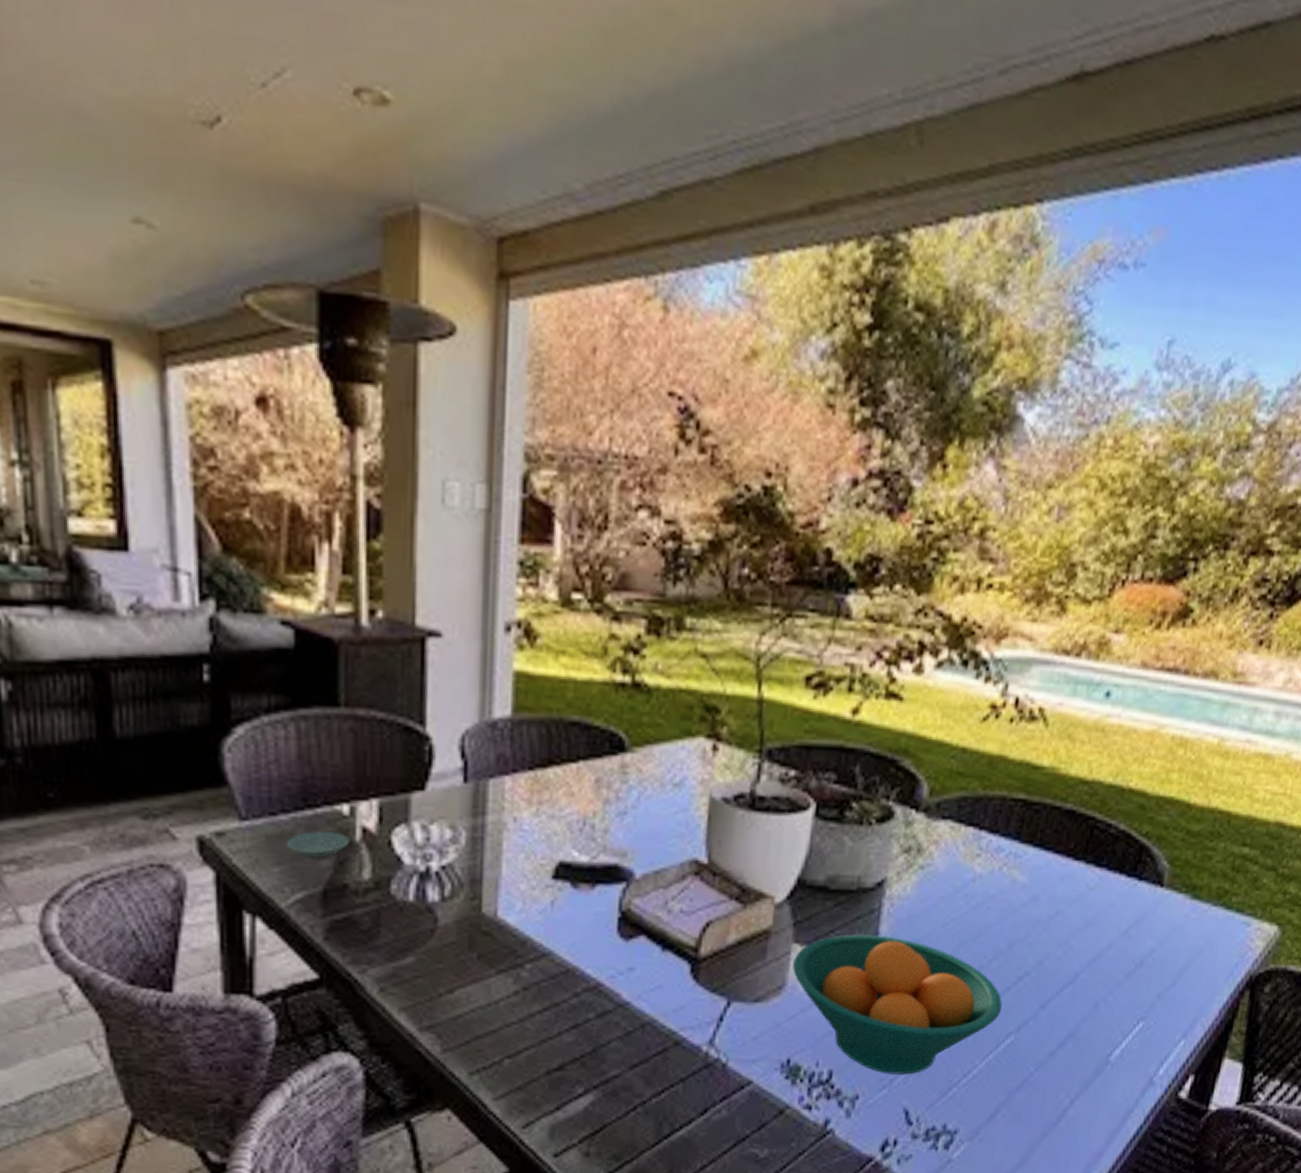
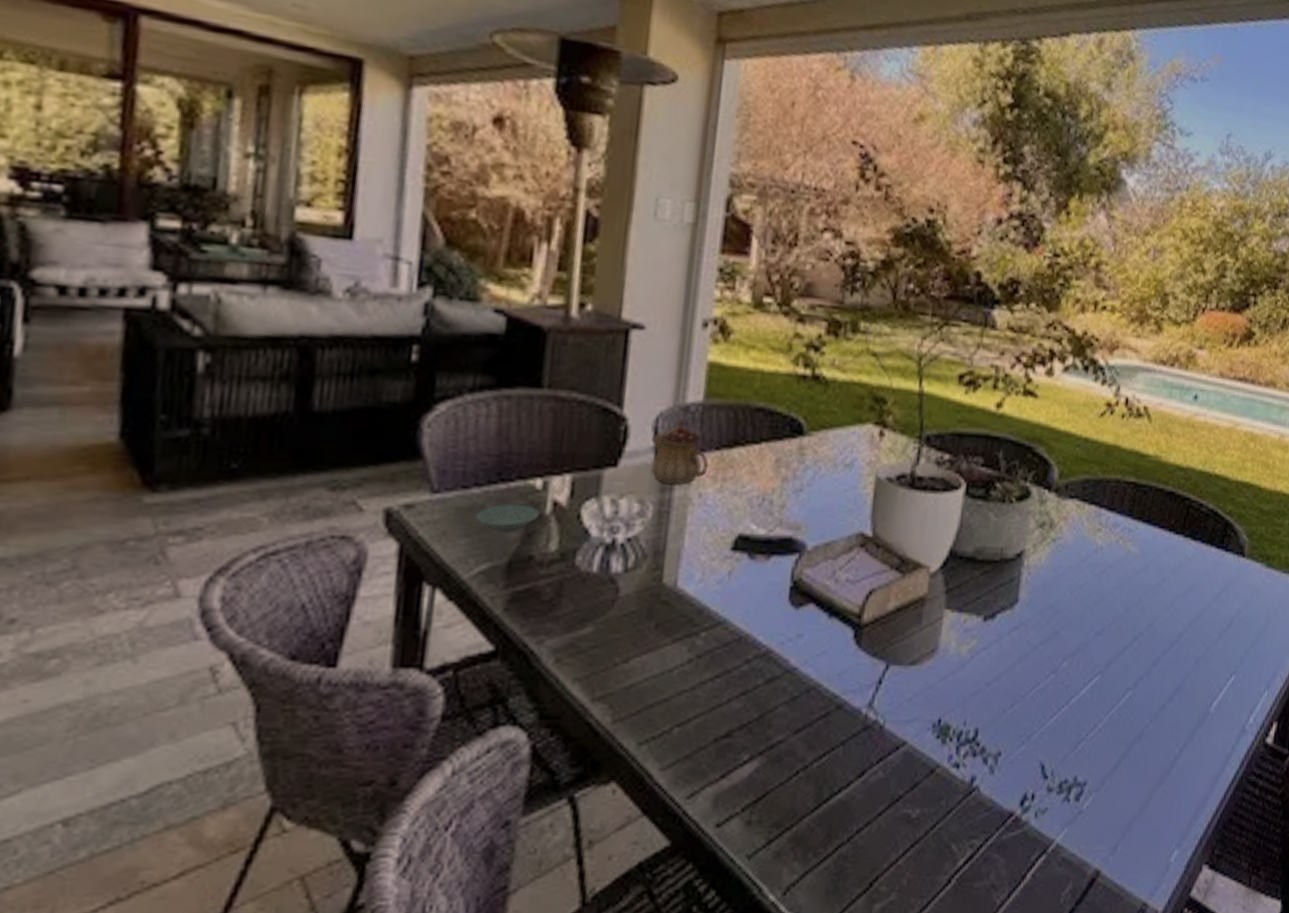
teapot: none [458,738,522,808] -> present [651,420,709,484]
fruit bowl: present [793,934,1002,1075] -> none [944,600,1121,731]

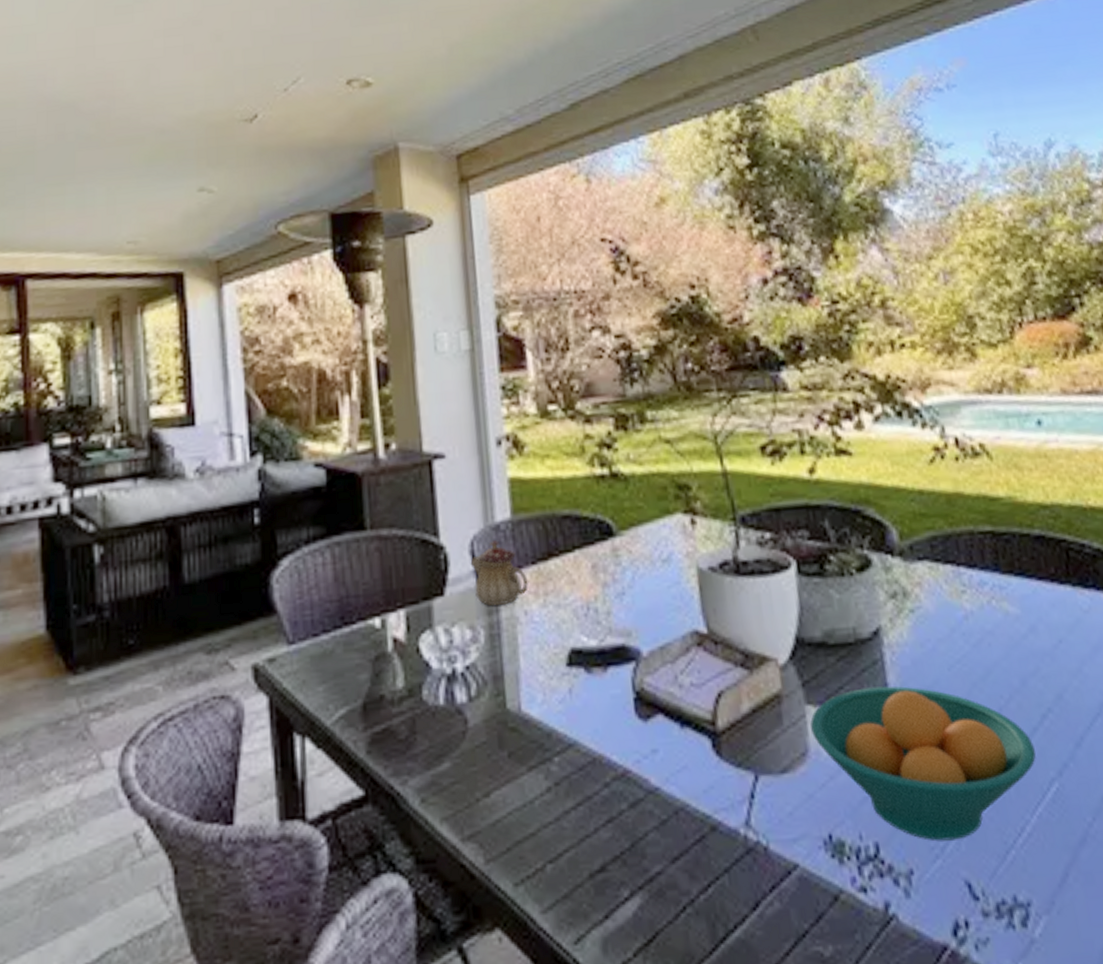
saucer: present [476,504,540,530] -> none [329,645,383,673]
fruit bowl: none [944,600,1121,731] -> present [810,686,1036,841]

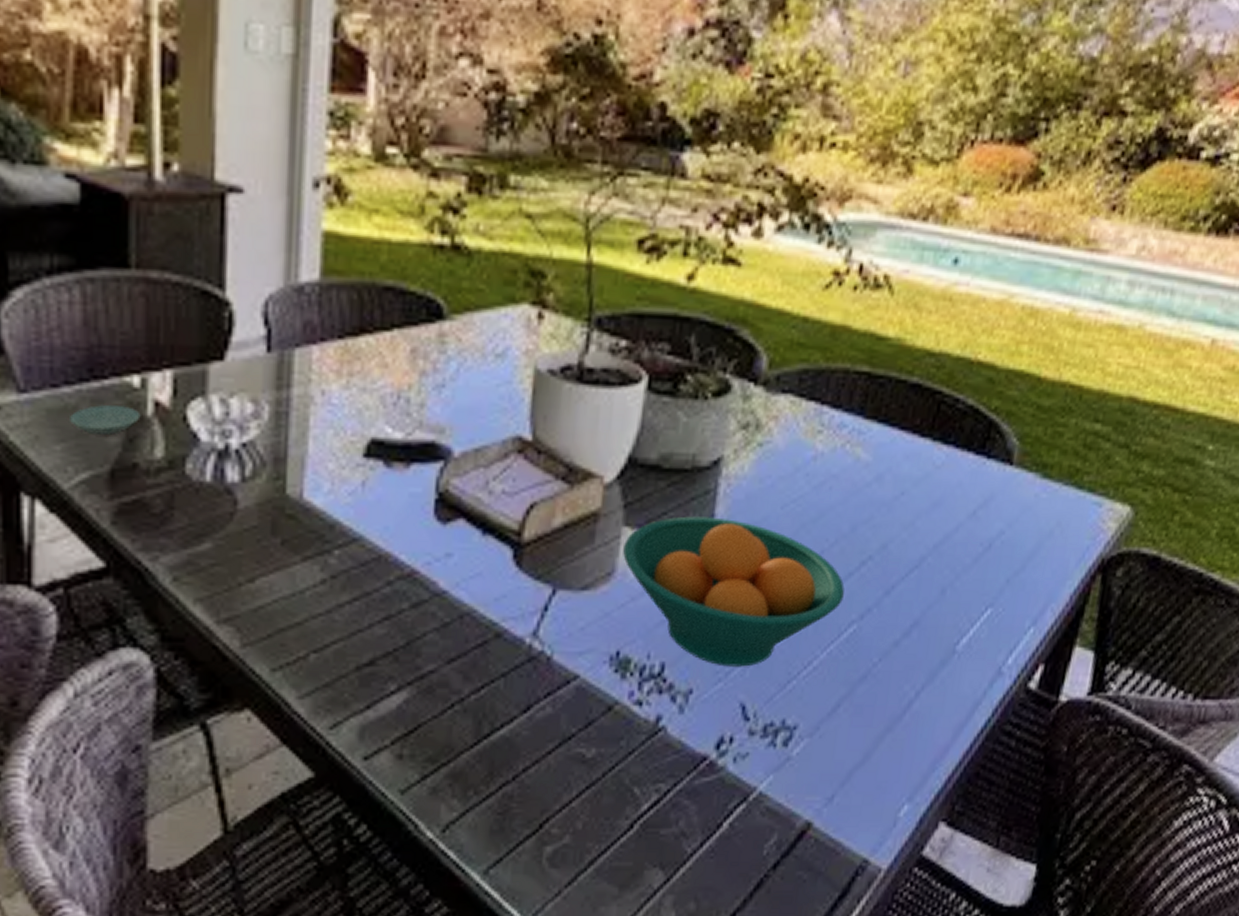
saucer: none [329,645,383,673] -> present [70,405,141,435]
teapot: present [470,540,528,606] -> none [261,304,331,380]

